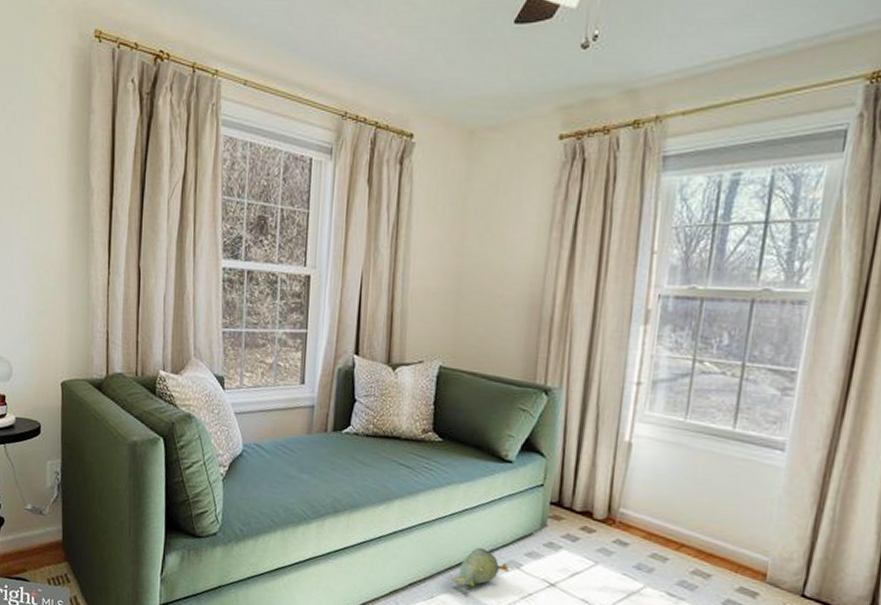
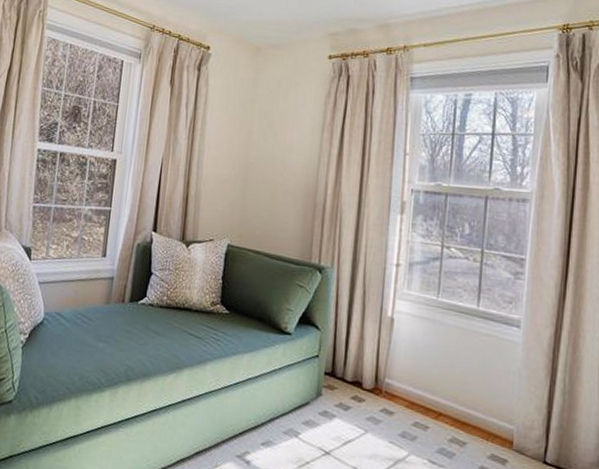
plush toy: present [449,547,510,587] -> none [233,415,289,456]

